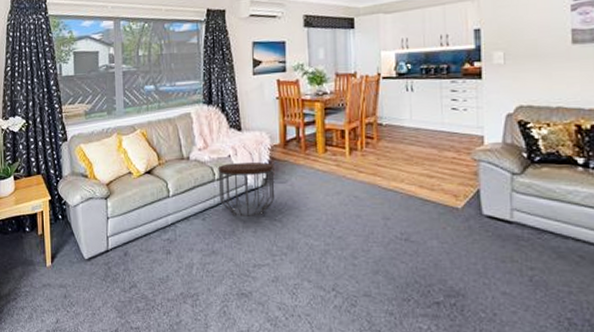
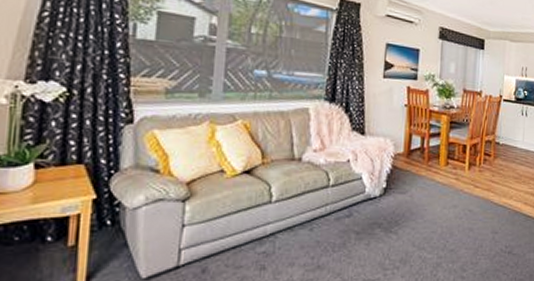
side table: present [217,162,275,216] -> none [333,169,395,228]

